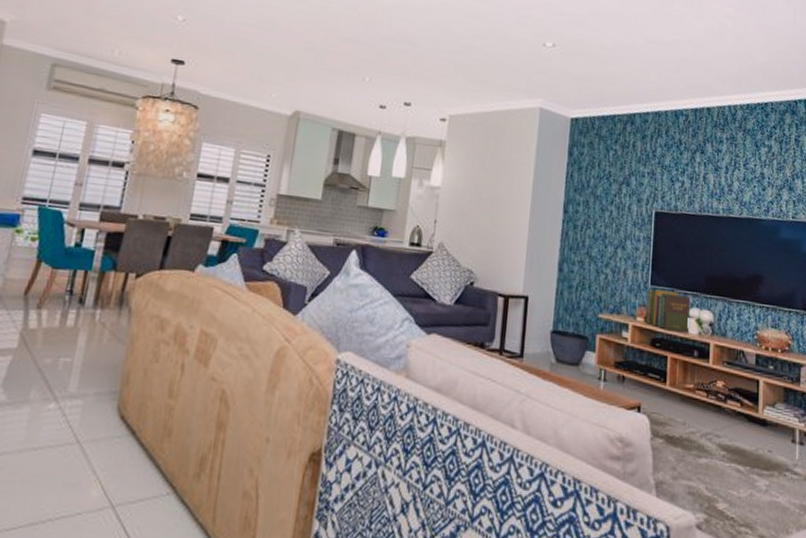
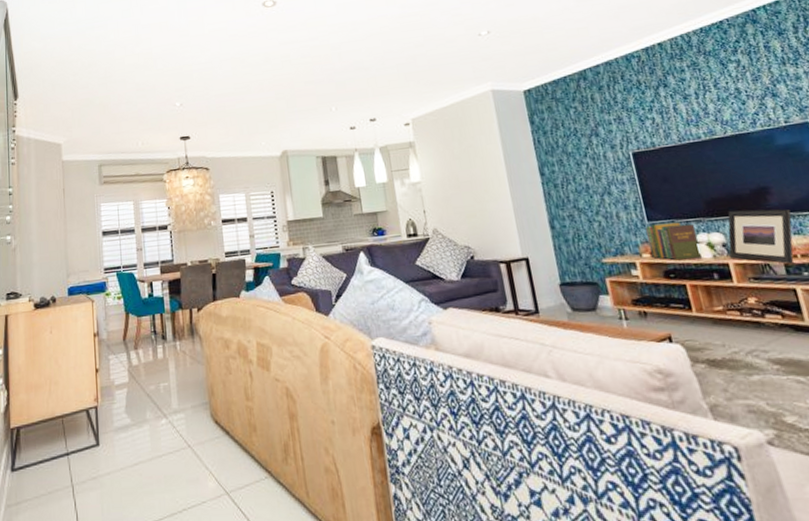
picture frame: none [713,291,774,356] -> present [727,209,794,264]

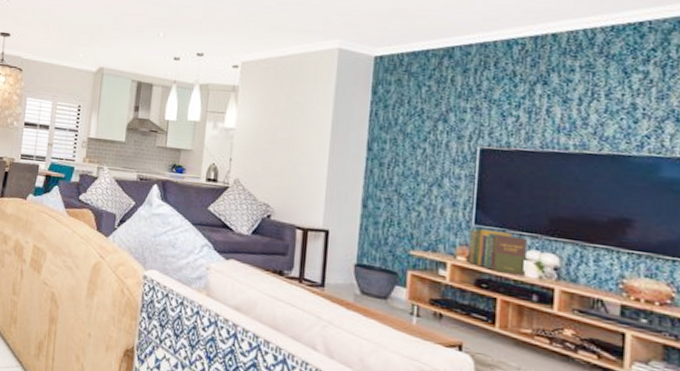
picture frame: present [727,209,794,264] -> none [559,234,650,308]

